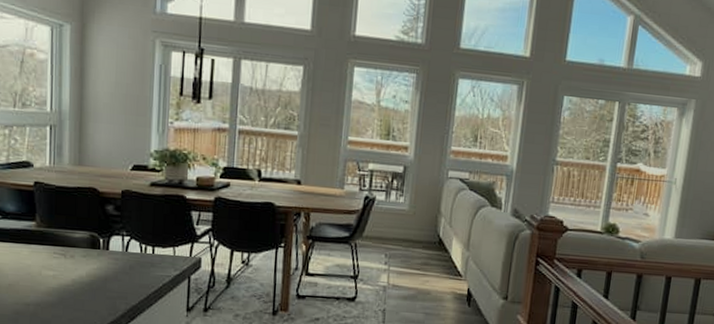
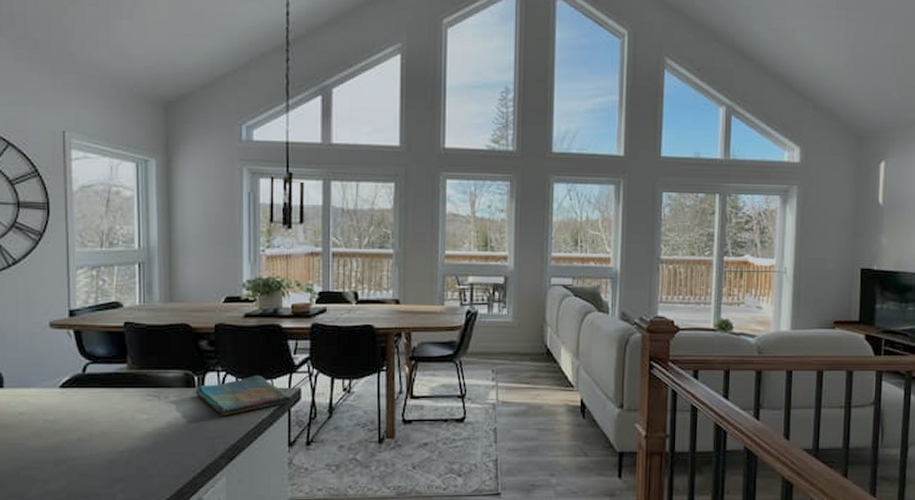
dish towel: none [100,241,192,279] -> present [195,375,292,416]

